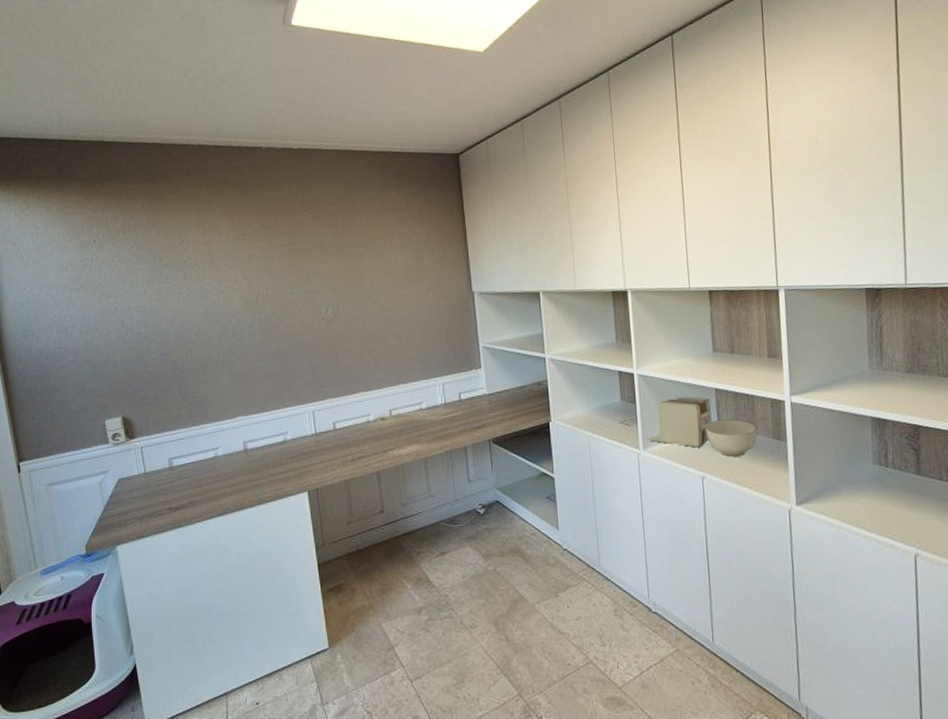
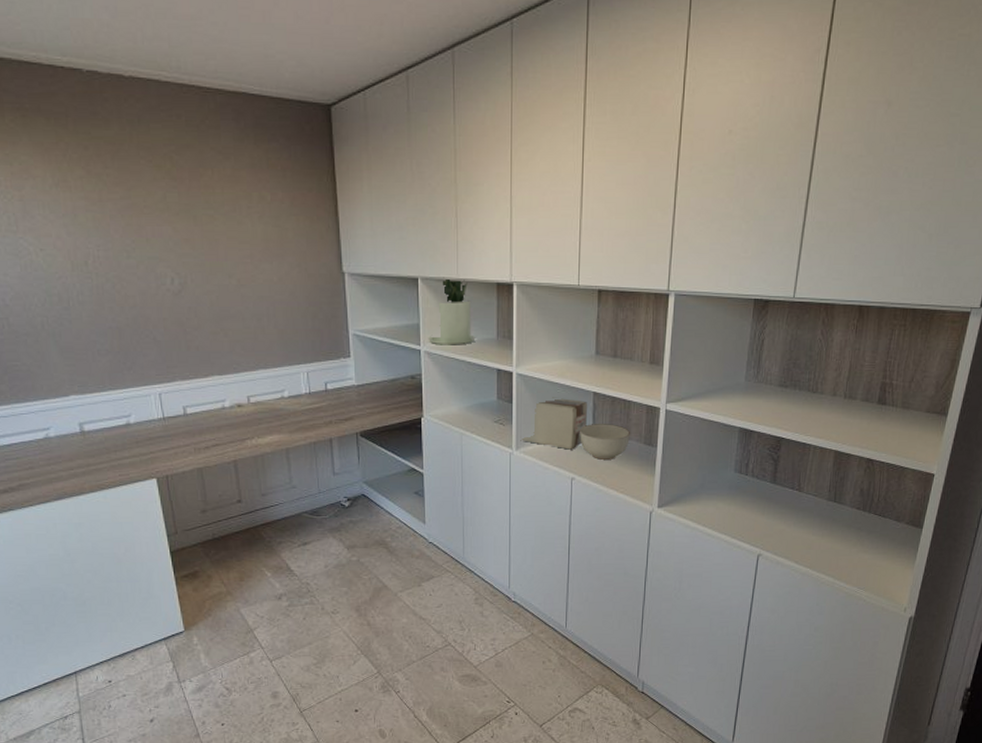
planter: none [551,289,596,352] -> present [427,277,476,345]

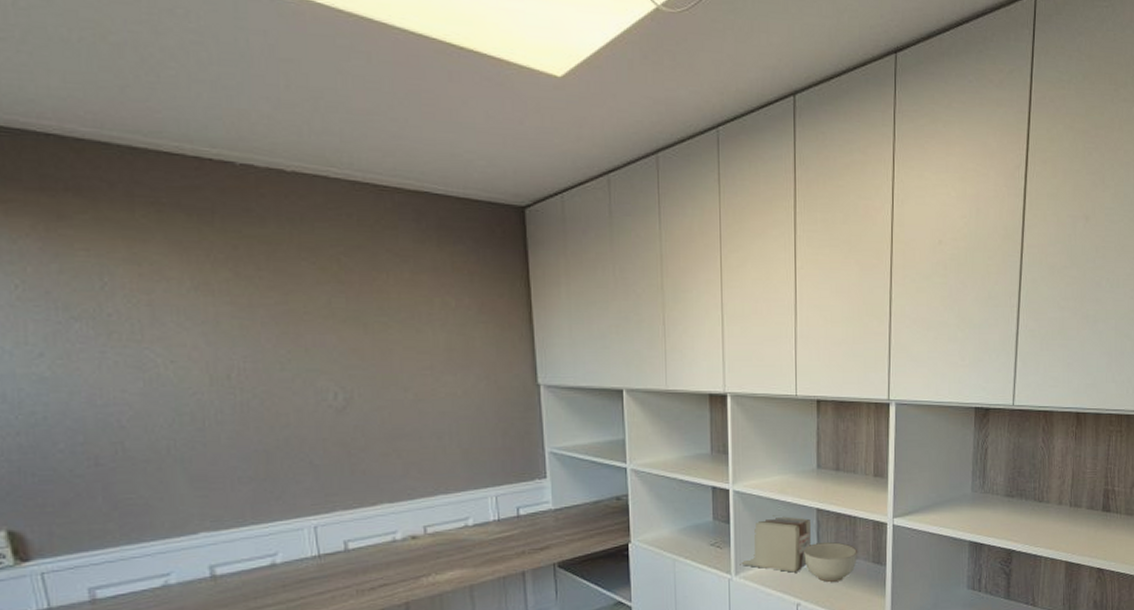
planter: present [427,277,476,345] -> none [634,388,688,462]

